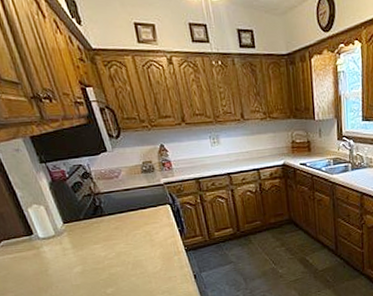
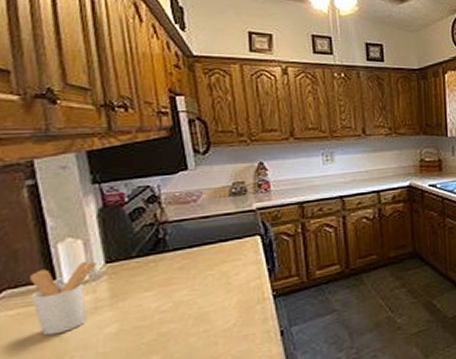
utensil holder: none [16,221,60,272] -> present [30,260,96,336]

